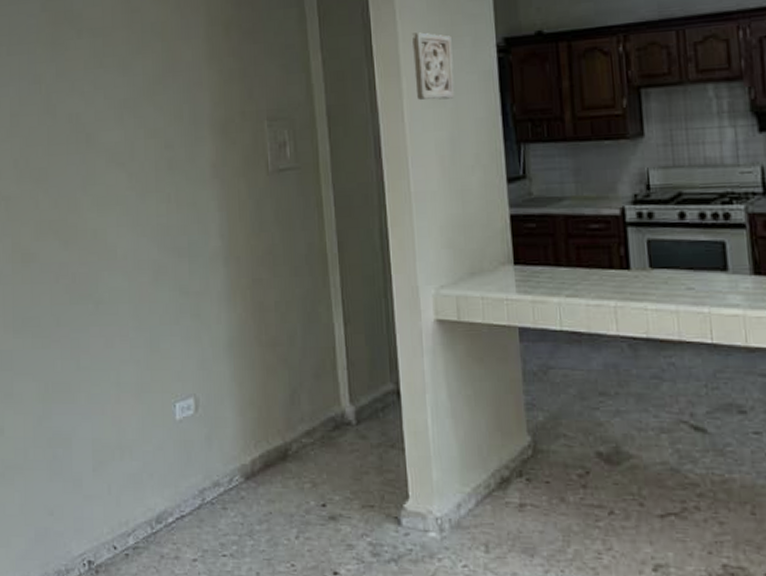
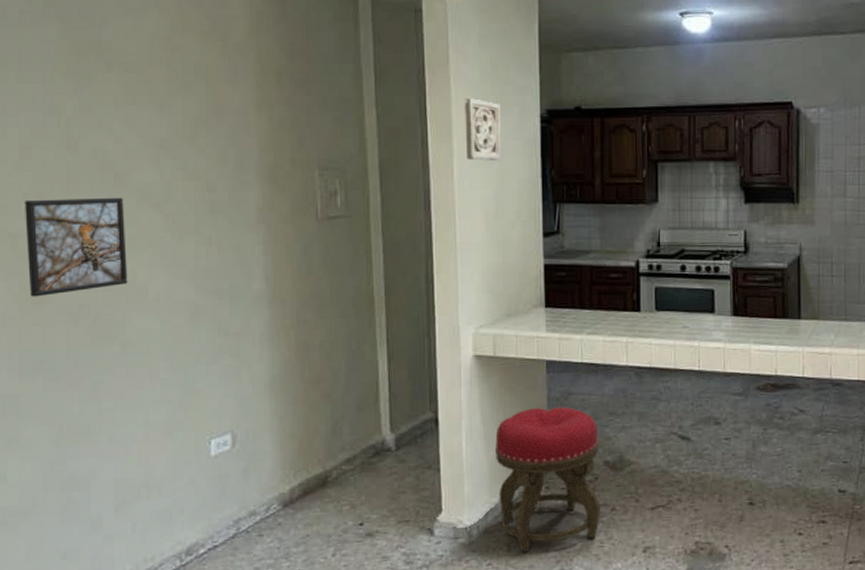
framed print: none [15,158,100,257] -> present [25,197,128,297]
stool: none [464,384,596,556] -> present [495,407,601,552]

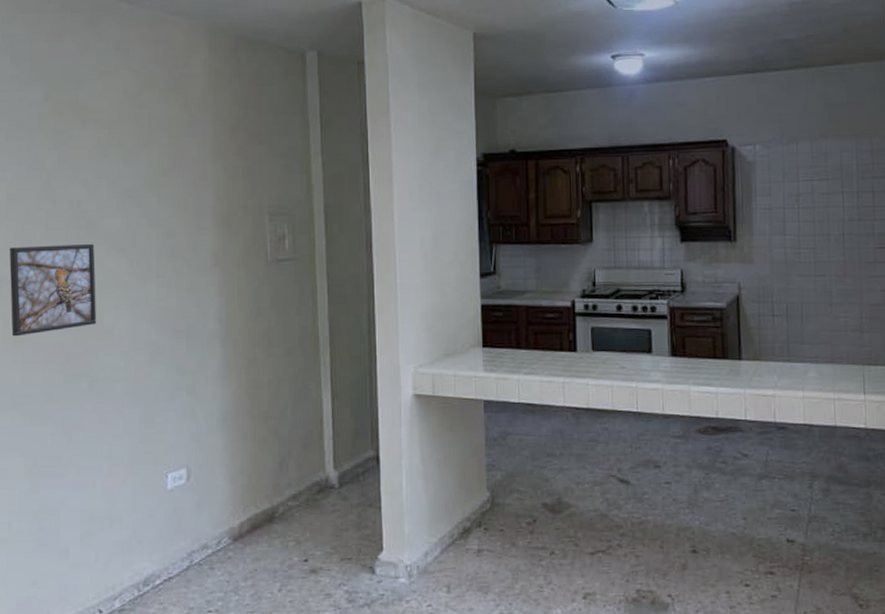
wall ornament: present [465,98,501,161] -> none [404,144,439,204]
stool: present [495,407,601,552] -> none [435,447,540,594]

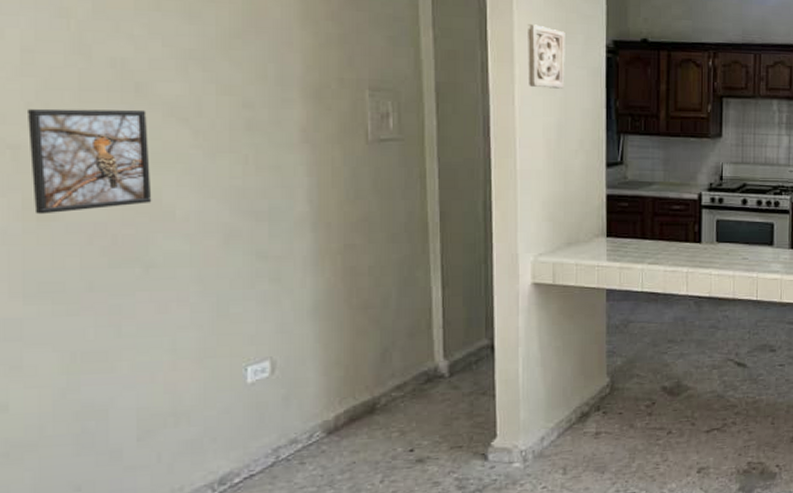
wall ornament: none [404,144,439,204] -> present [528,24,565,89]

